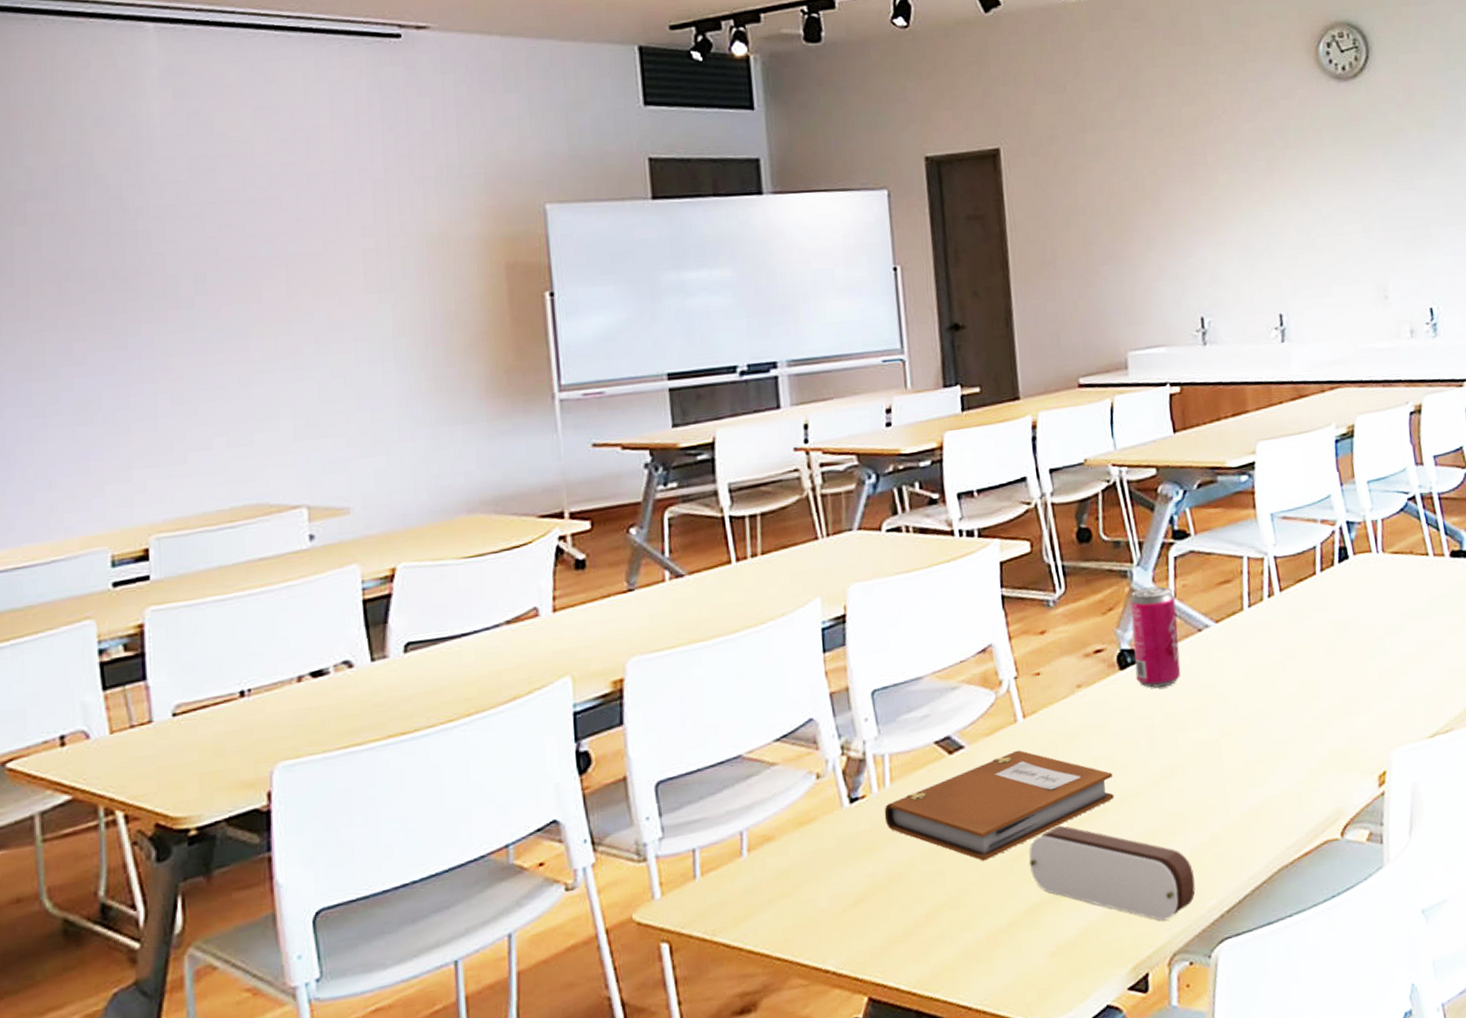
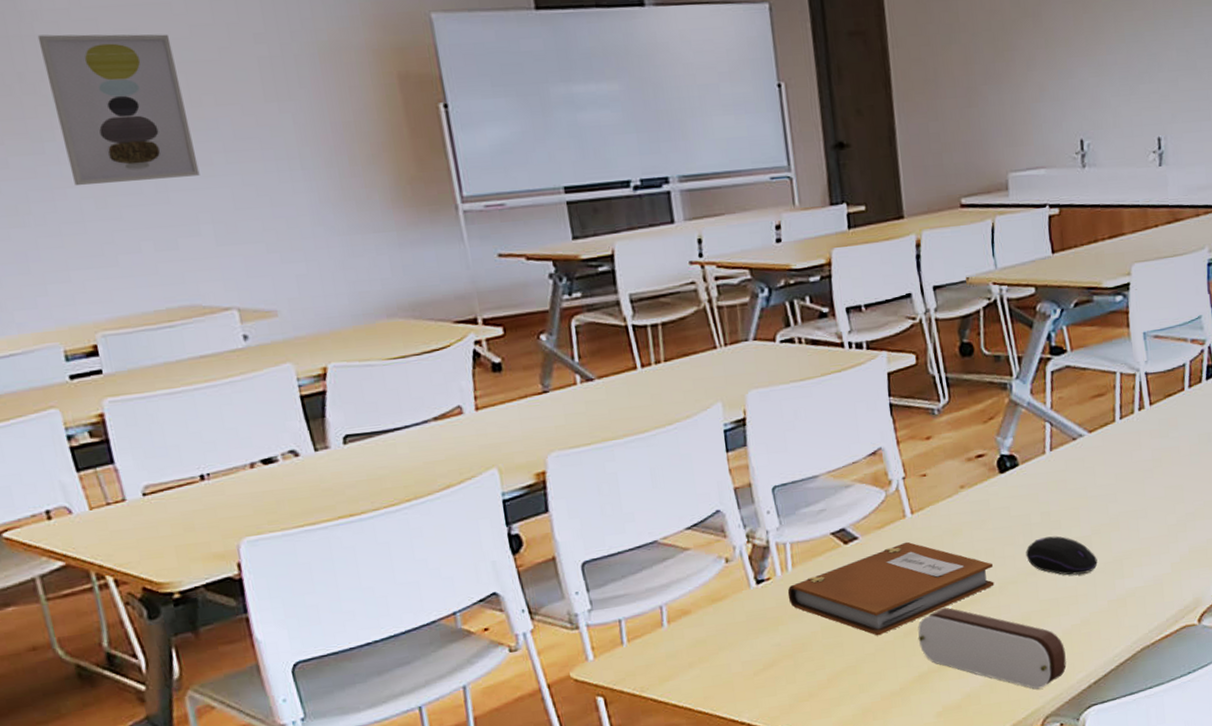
wall art: none [139,228,287,381] -> present [37,34,200,186]
beverage can: present [1130,586,1181,688] -> none [1009,398,1056,490]
computer mouse: none [1149,739,1228,785] -> present [1026,536,1098,575]

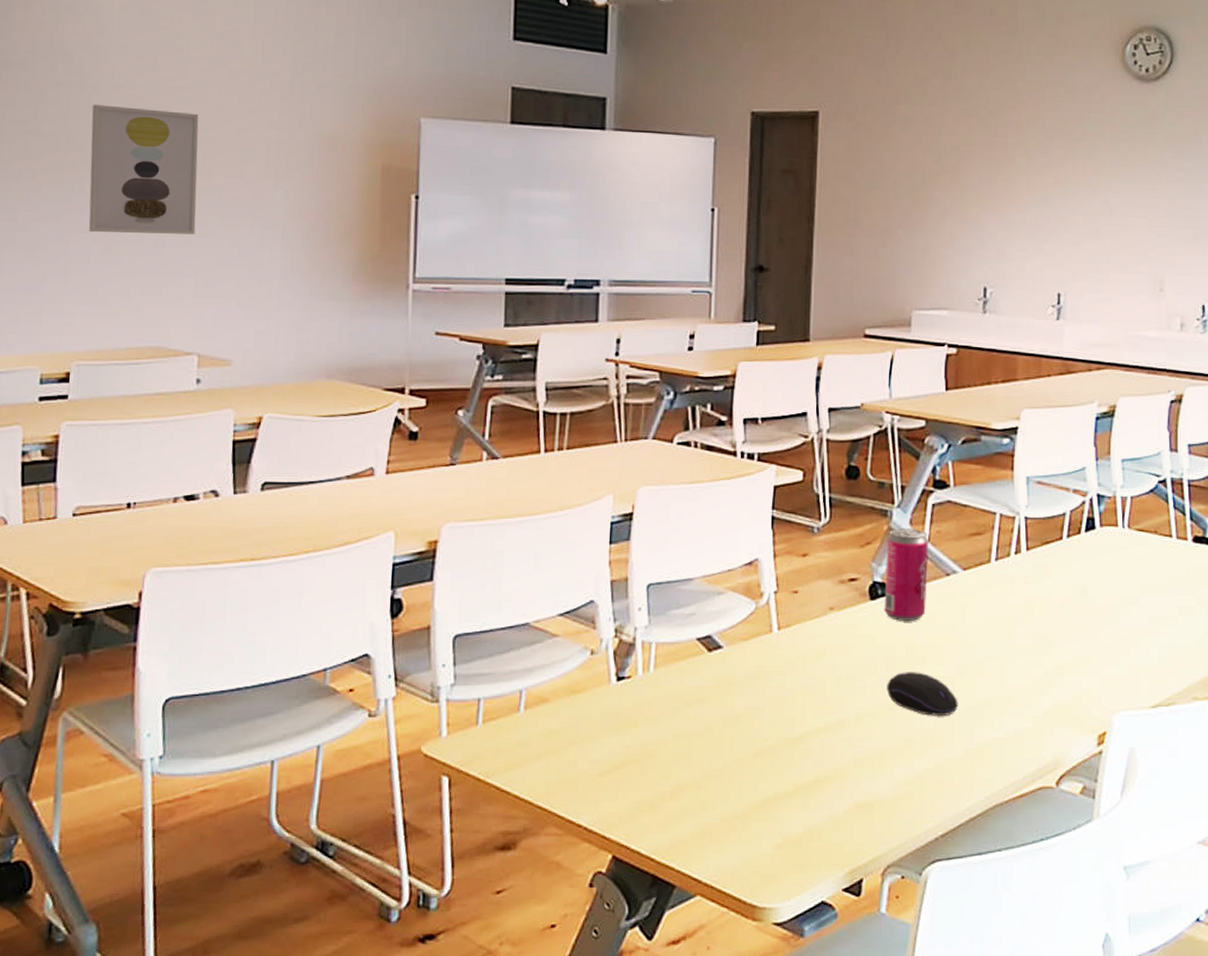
notebook: present [787,541,995,636] -> none [645,657,852,752]
pencil case: present [918,607,1067,689] -> none [767,731,915,834]
beverage can: none [1009,398,1056,490] -> present [884,529,928,621]

